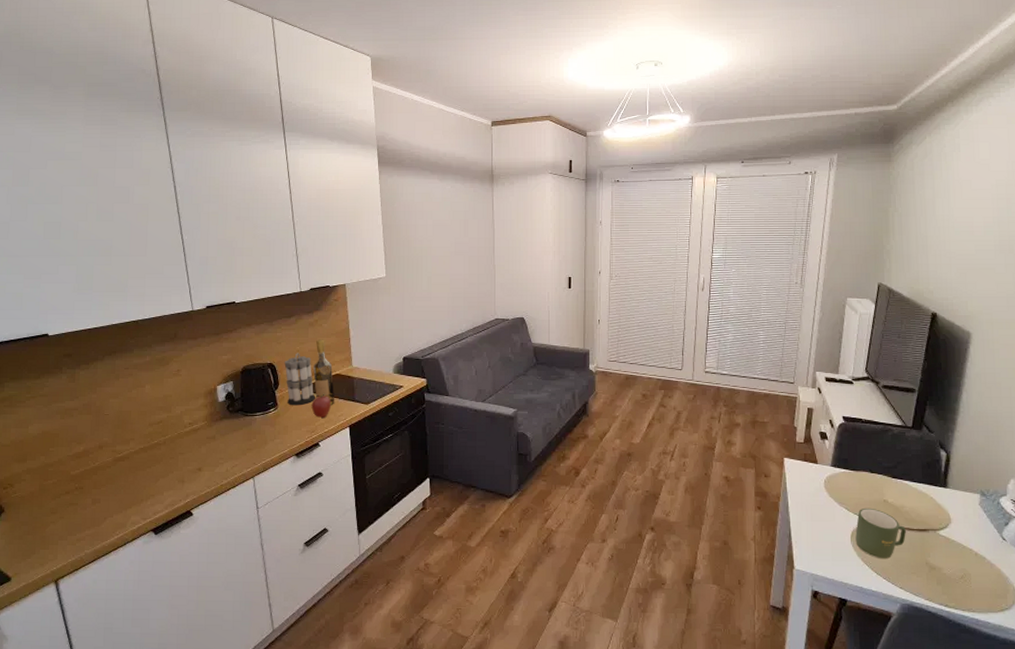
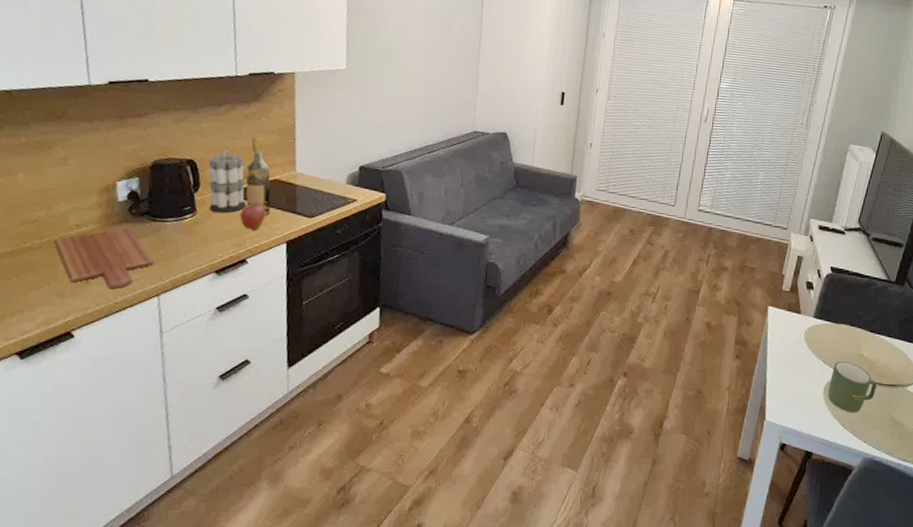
cutting board: none [174,423,248,474] -> present [53,227,153,289]

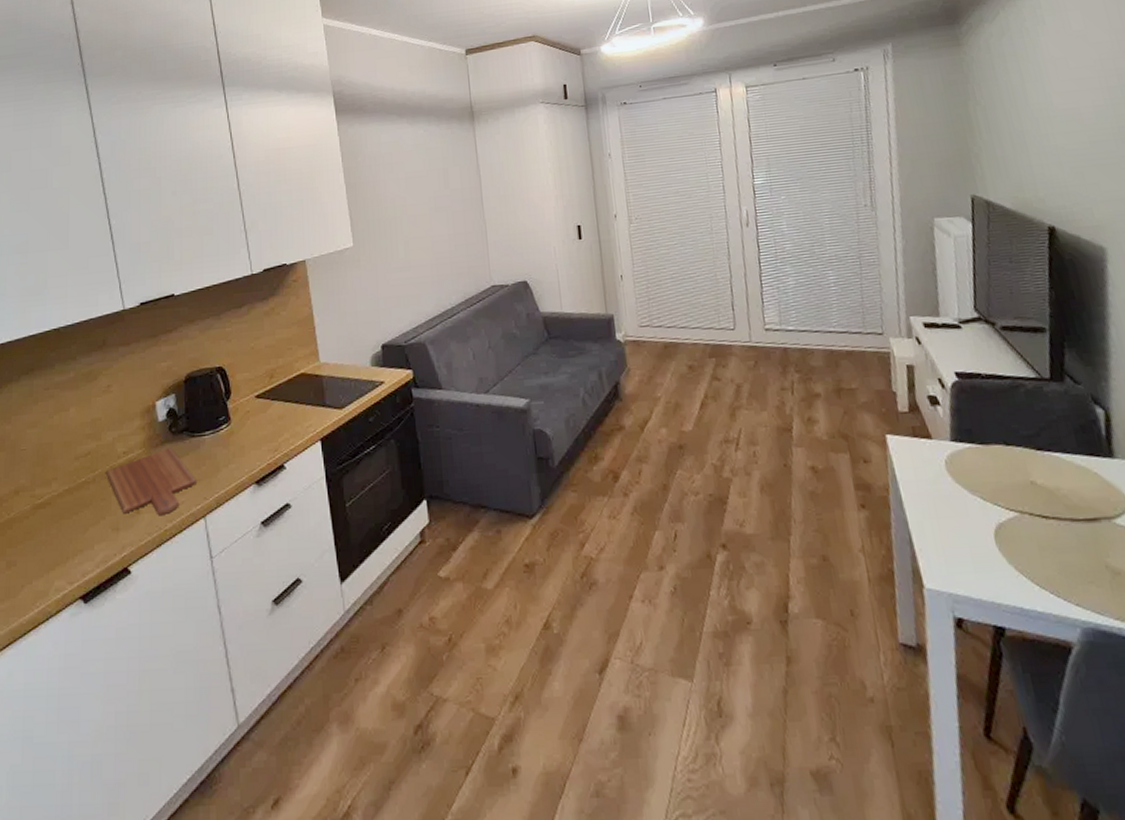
spice rack: present [208,150,247,213] -> none [236,351,277,419]
fruit: present [240,202,266,230] -> none [272,401,296,432]
bottle: present [245,135,271,216] -> none [272,331,302,414]
mug: present [828,361,878,414] -> none [998,494,1071,566]

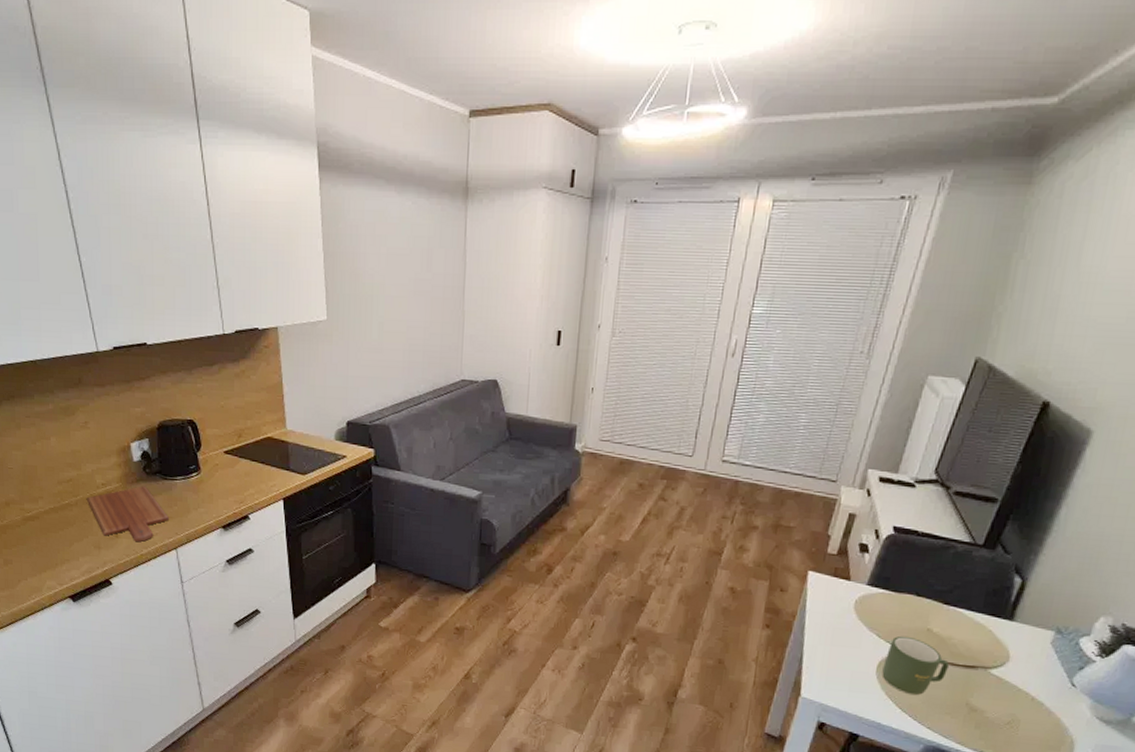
mug: none [998,494,1071,566] -> present [882,635,950,696]

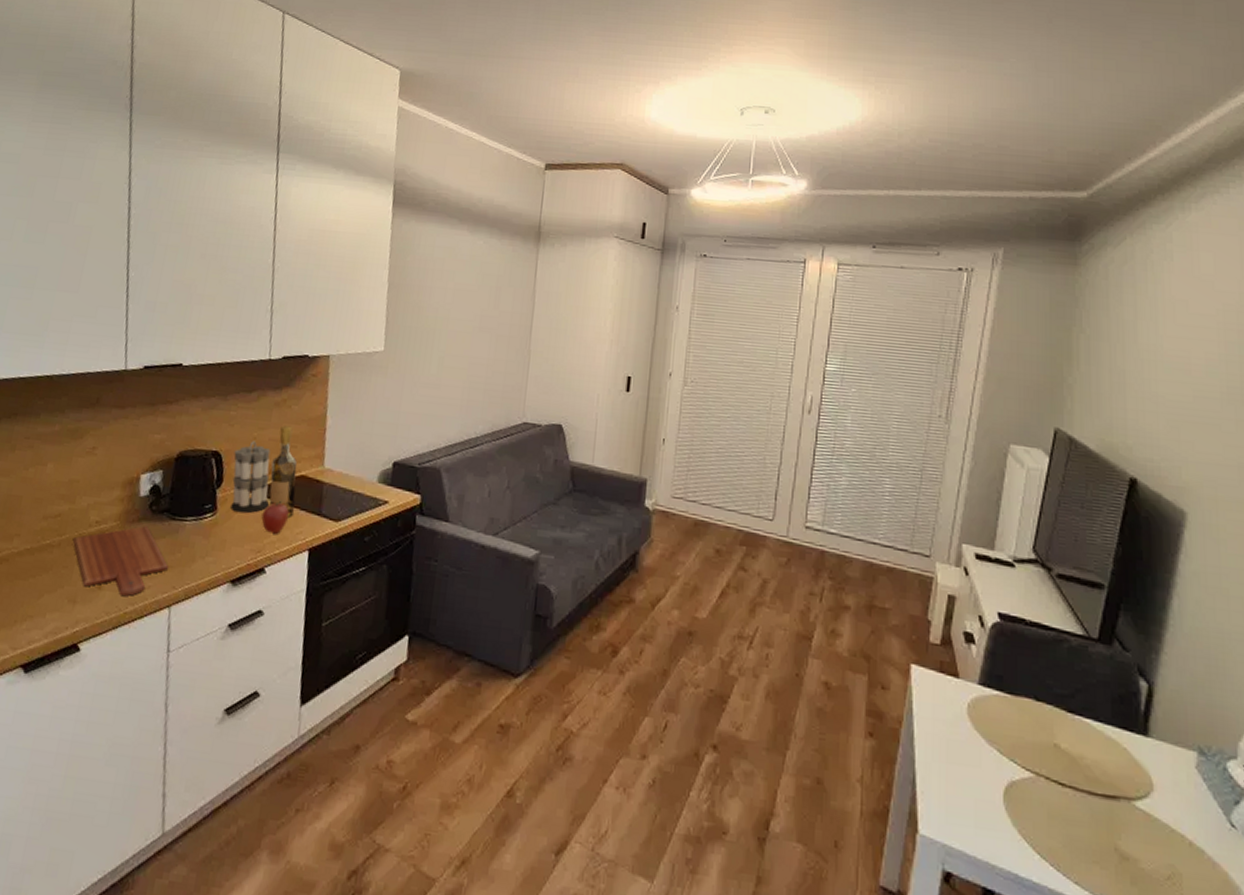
spice rack: none [206,409,244,472] -> present [231,441,271,513]
fruit: none [239,460,262,487] -> present [261,501,289,534]
bottle: none [241,394,267,473] -> present [269,425,297,517]
mug: present [882,635,950,696] -> none [1010,752,1087,836]

